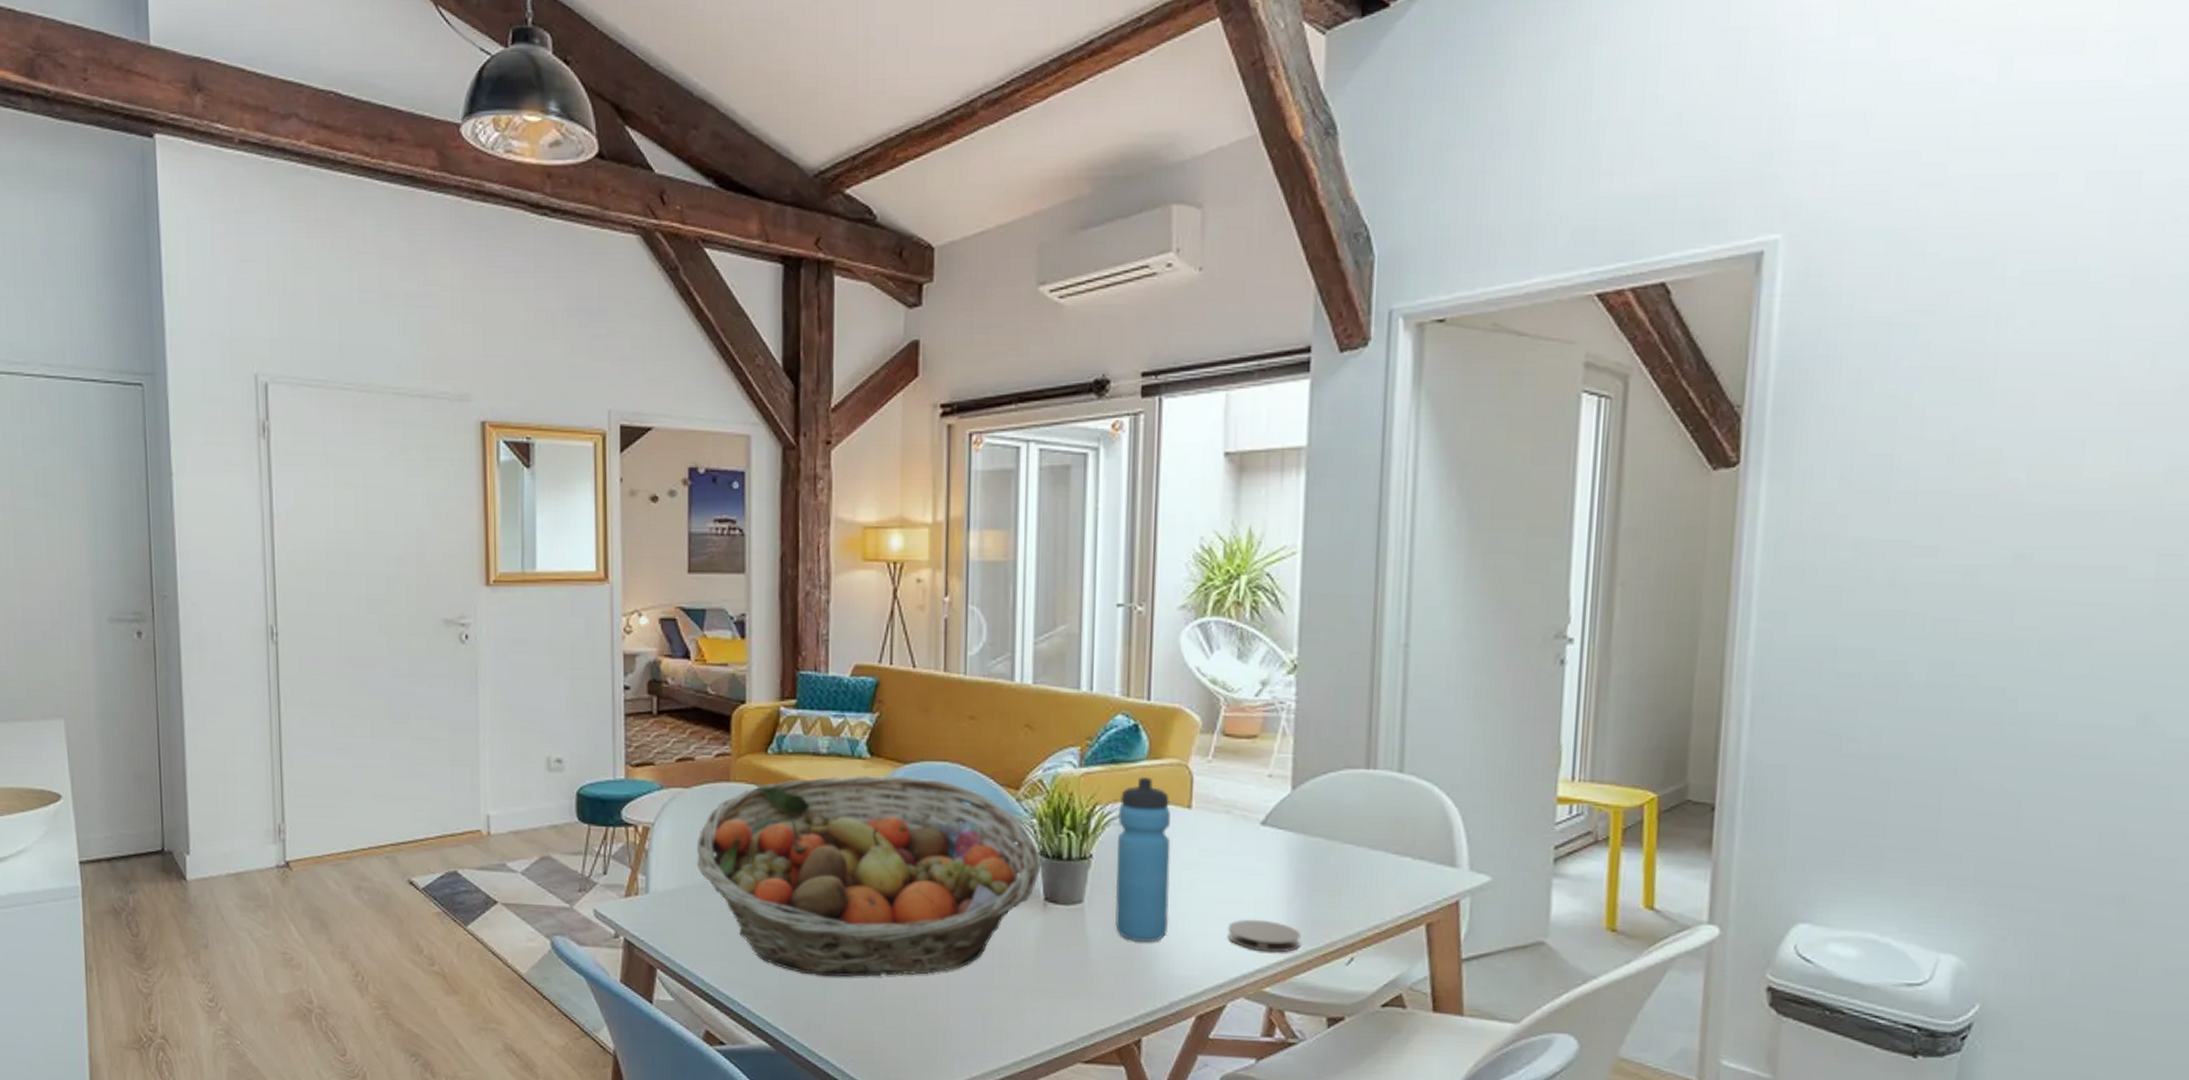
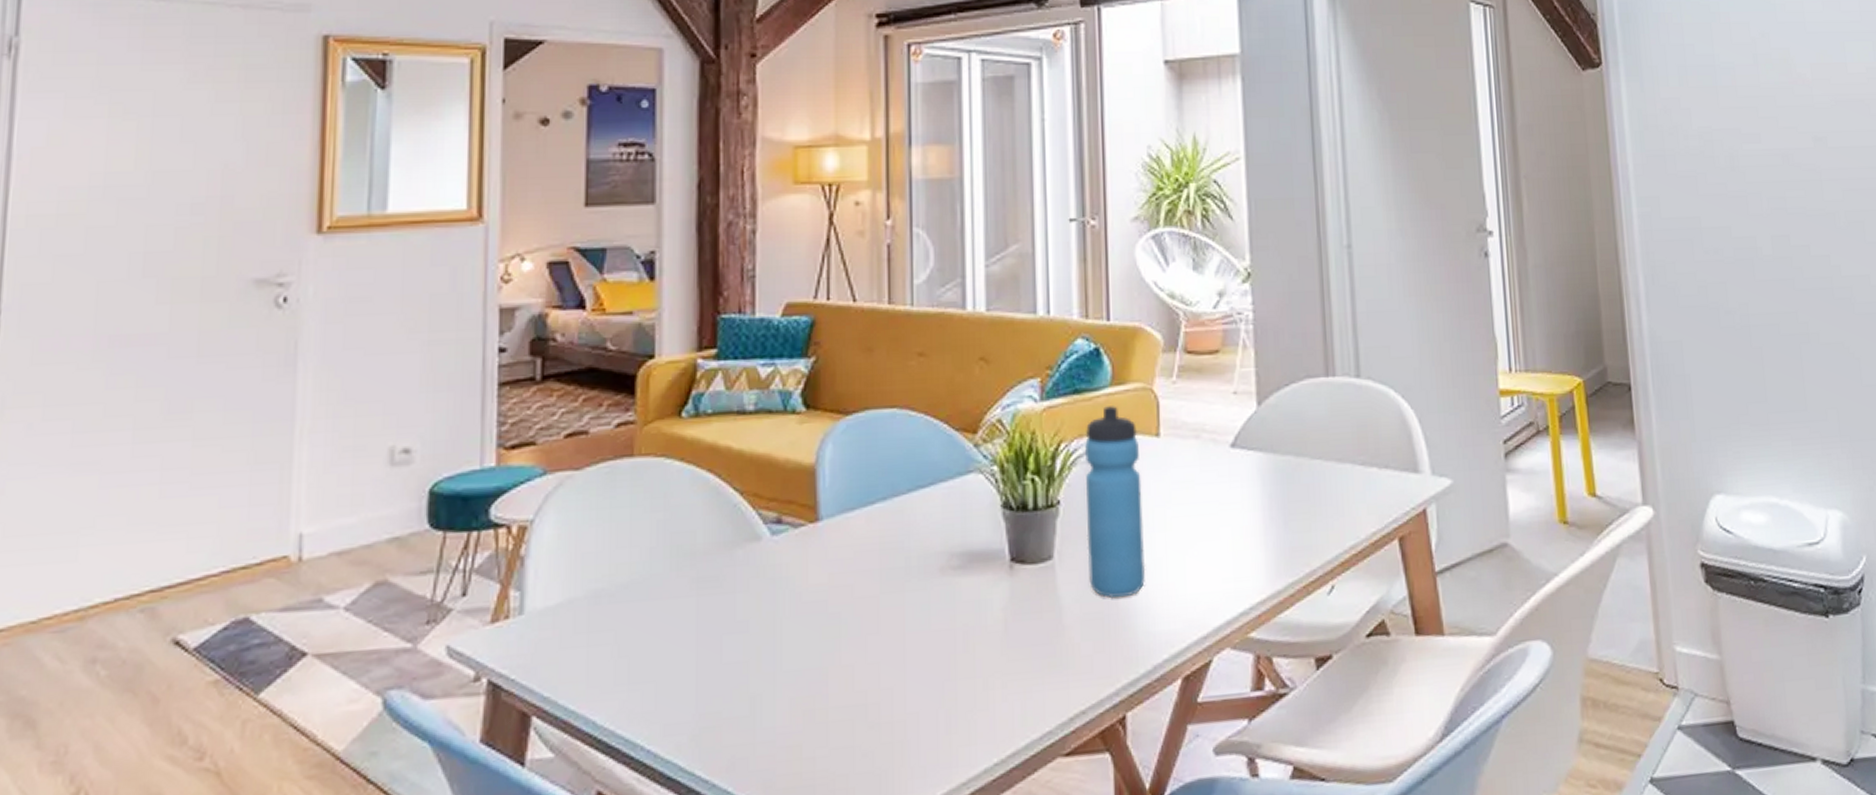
fruit basket: present [697,774,1042,977] -> none [590,430,1005,695]
coaster: present [1227,919,1301,953] -> none [1207,554,1281,592]

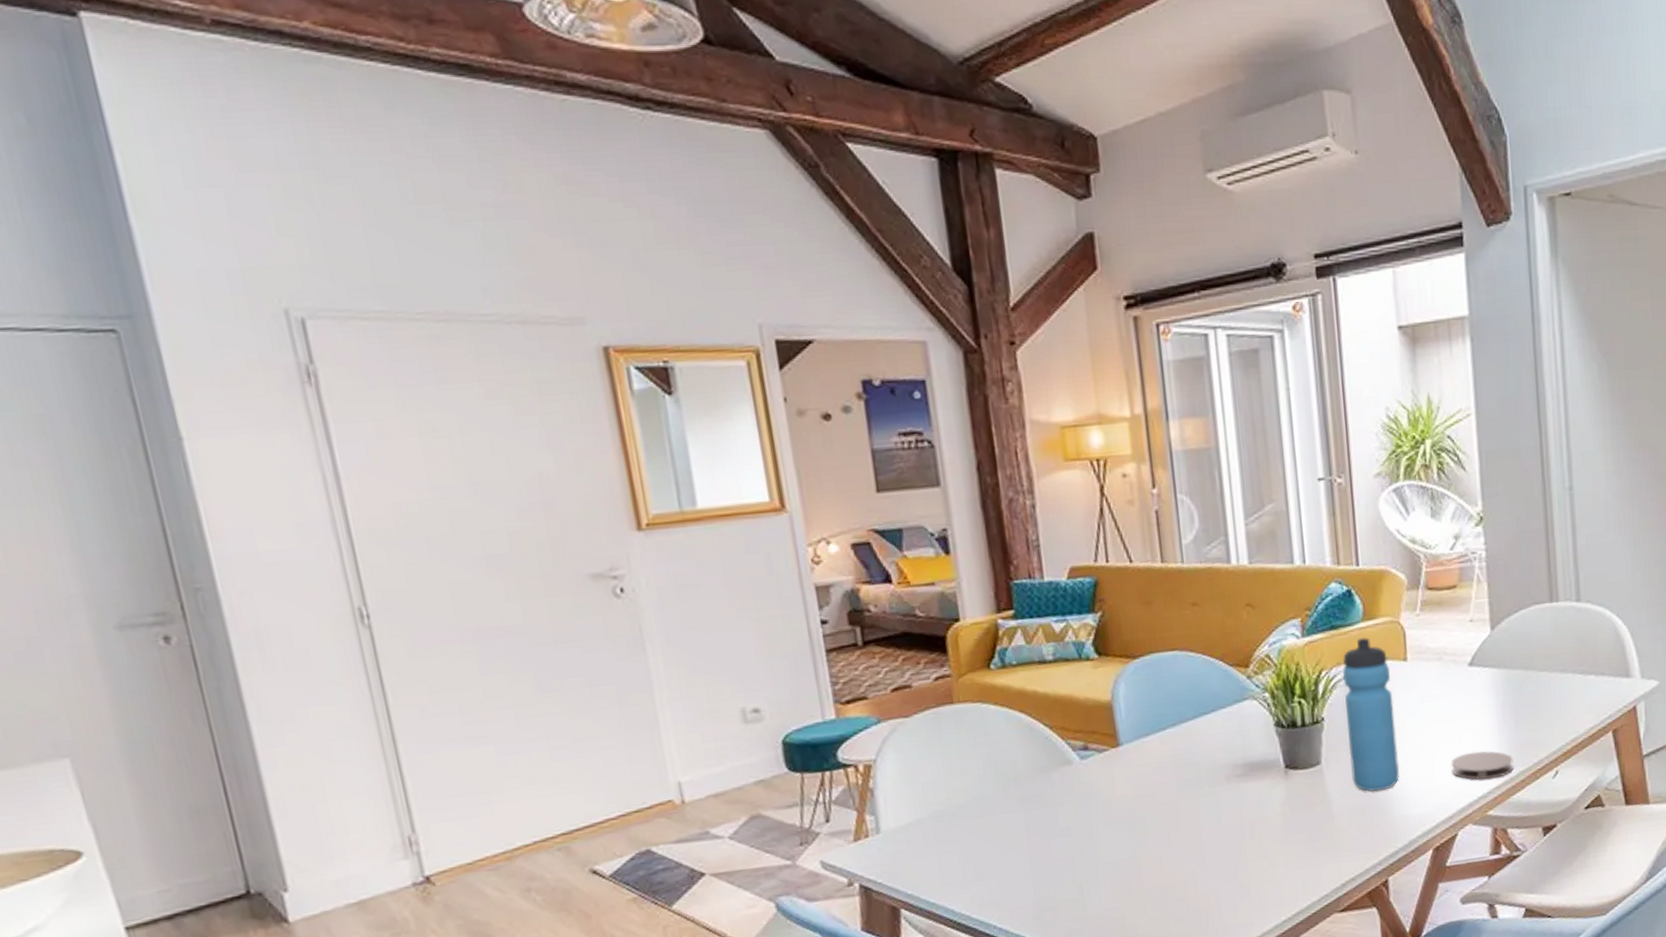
coaster: none [1207,554,1281,592] -> present [1451,751,1514,780]

